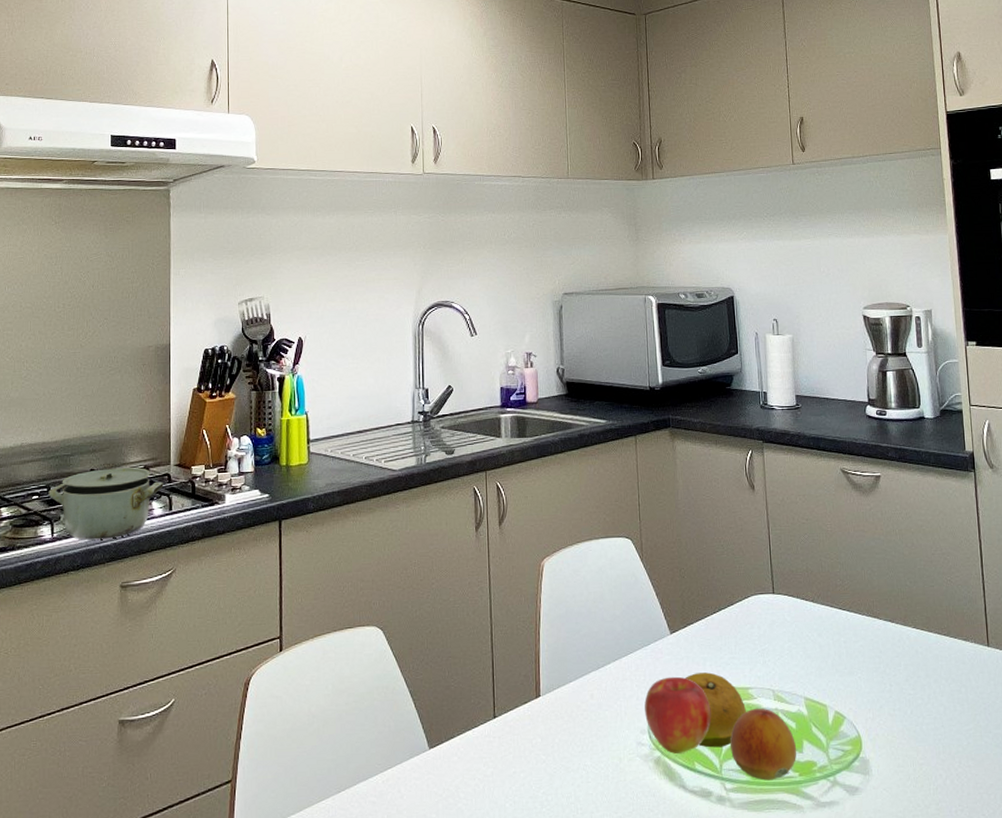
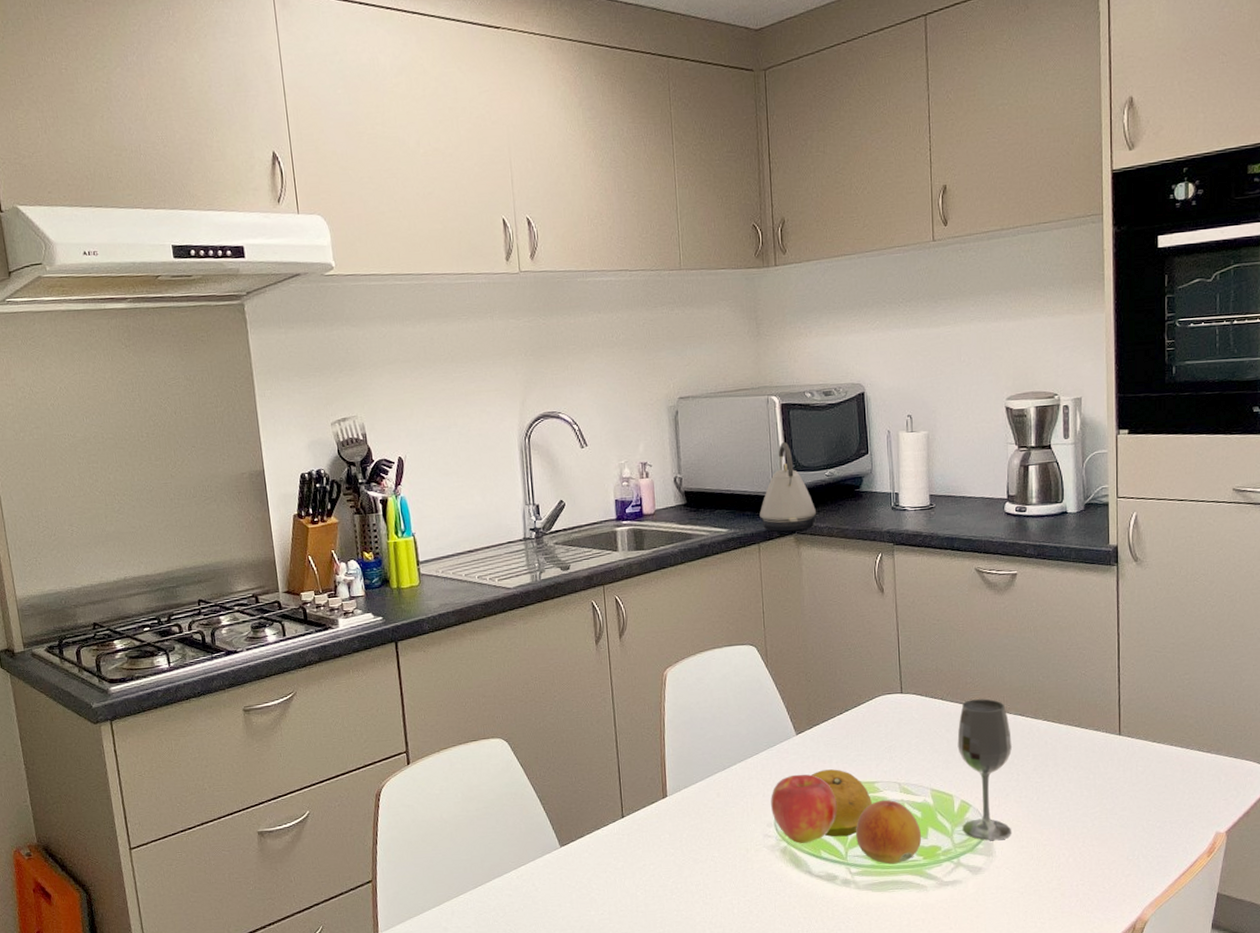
saucepan: present [48,467,164,540] -> none [159,595,275,668]
kettle: none [637,339,690,427] -> present [760,442,816,533]
wine glass: none [829,602,887,758] -> present [957,698,1012,841]

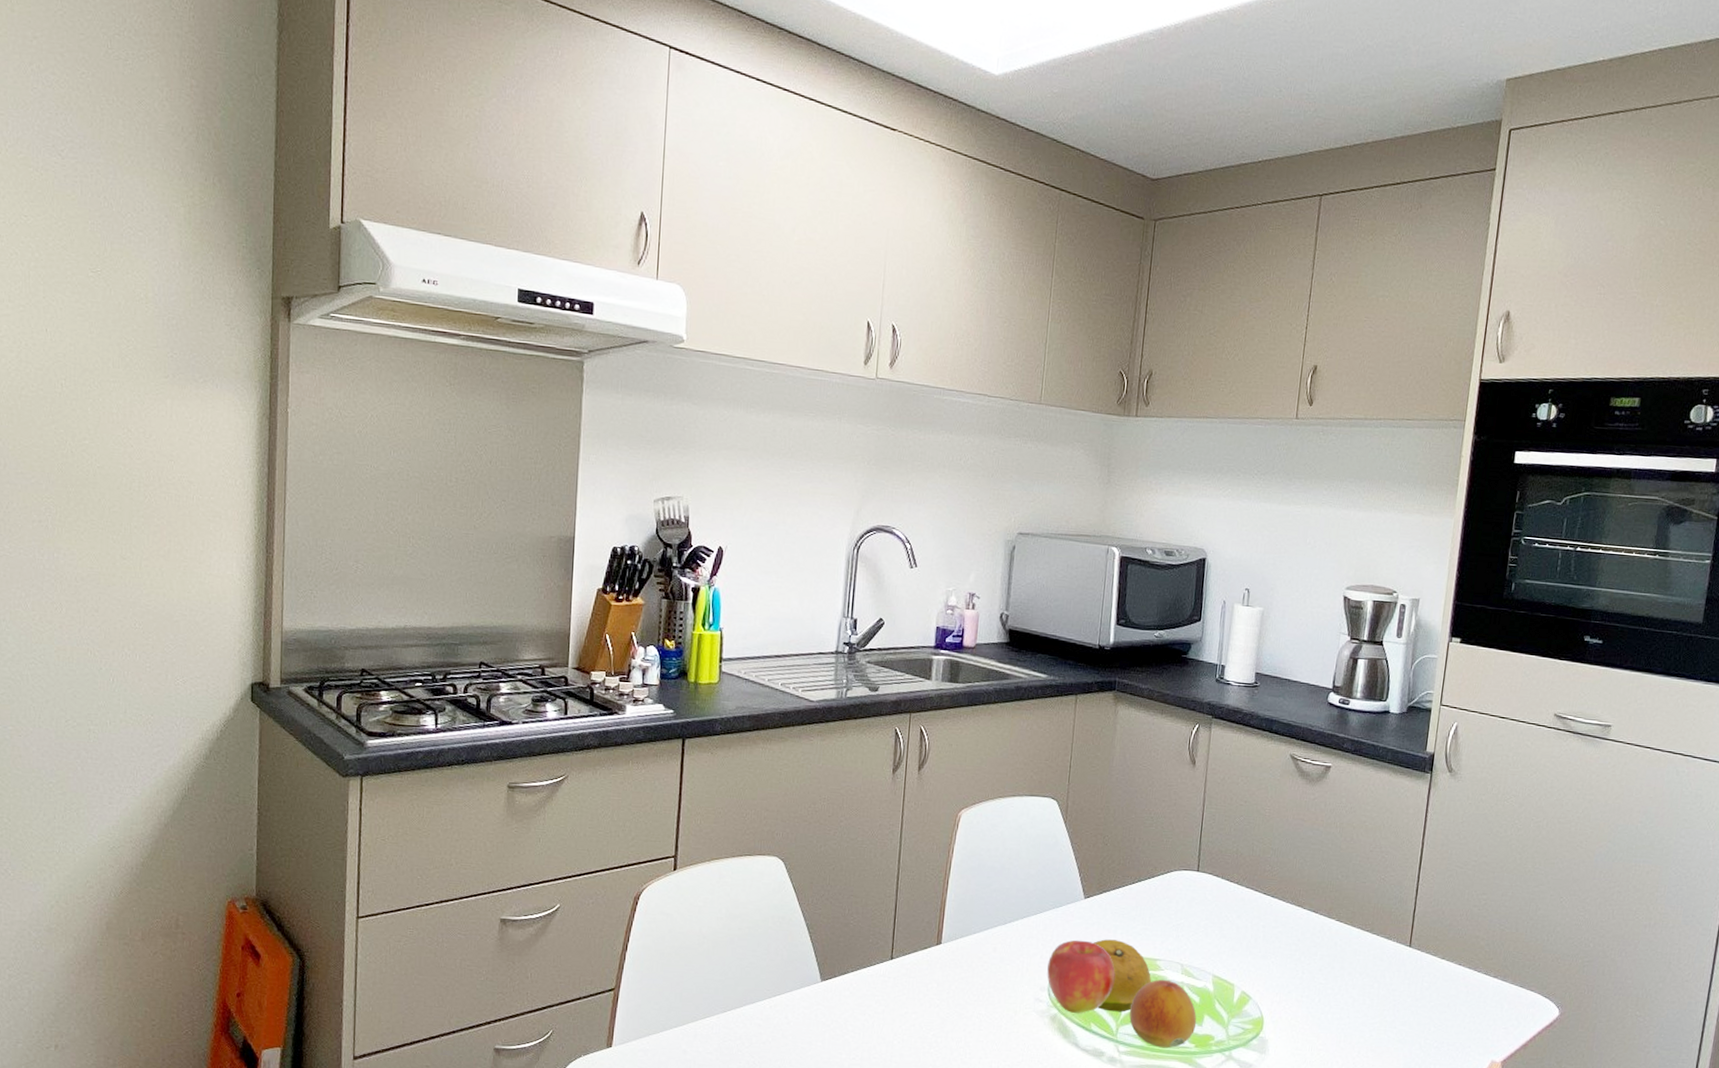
kettle: present [760,442,816,533] -> none [1082,596,1140,690]
wine glass: present [957,698,1012,841] -> none [1238,888,1302,1039]

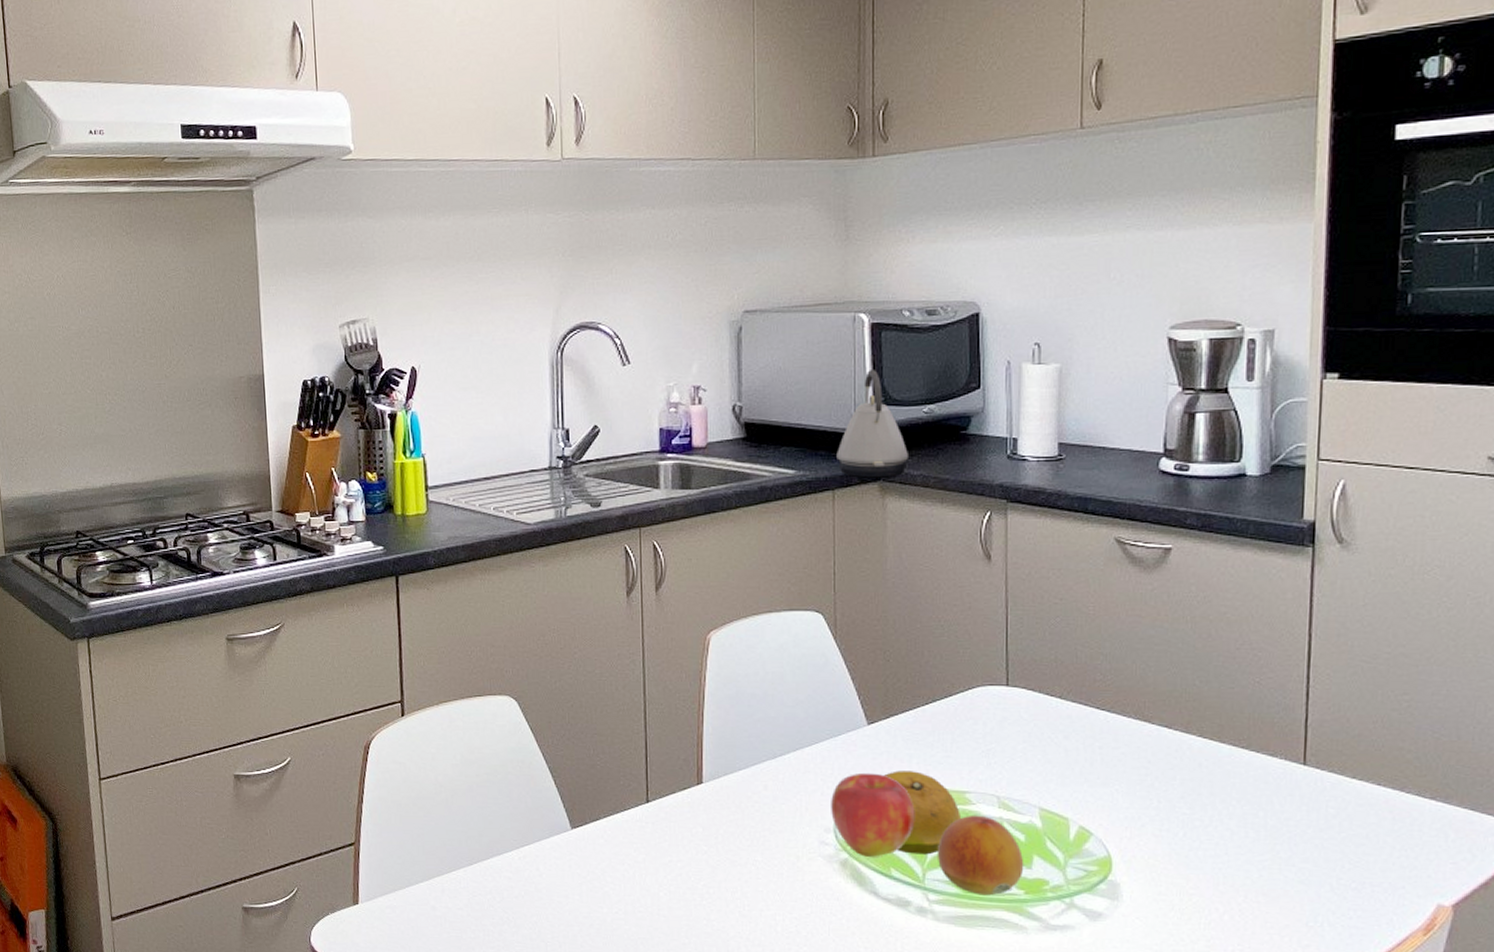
kettle: none [1082,596,1140,690] -> present [837,370,908,480]

